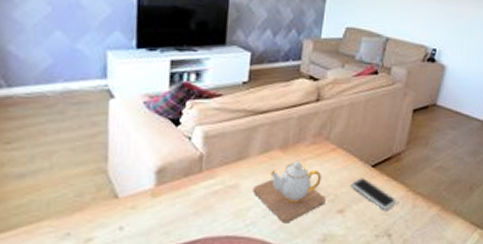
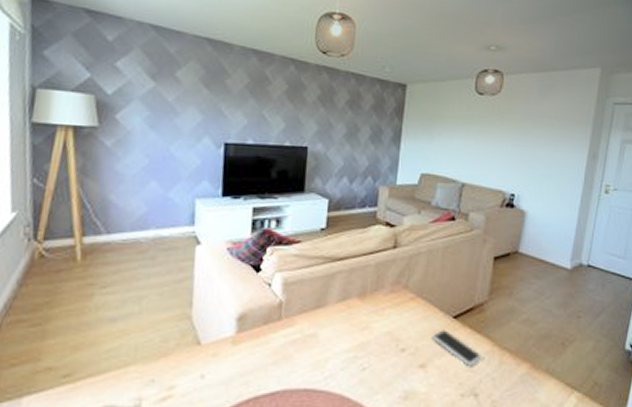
teapot: present [252,160,326,224] -> none [331,309,406,378]

